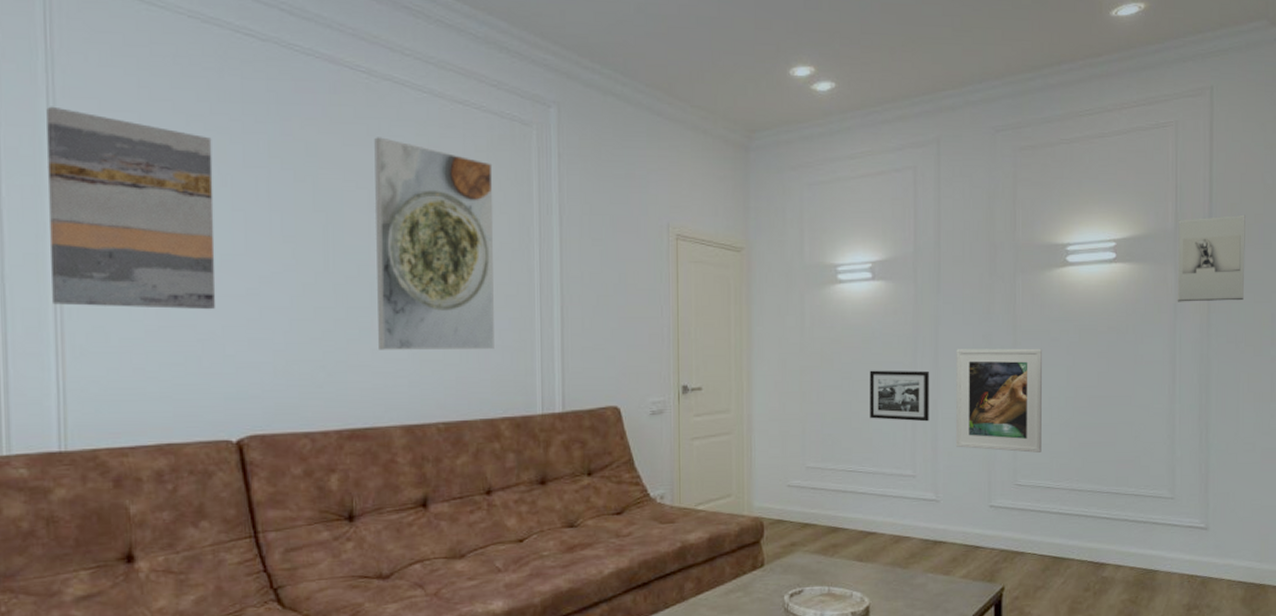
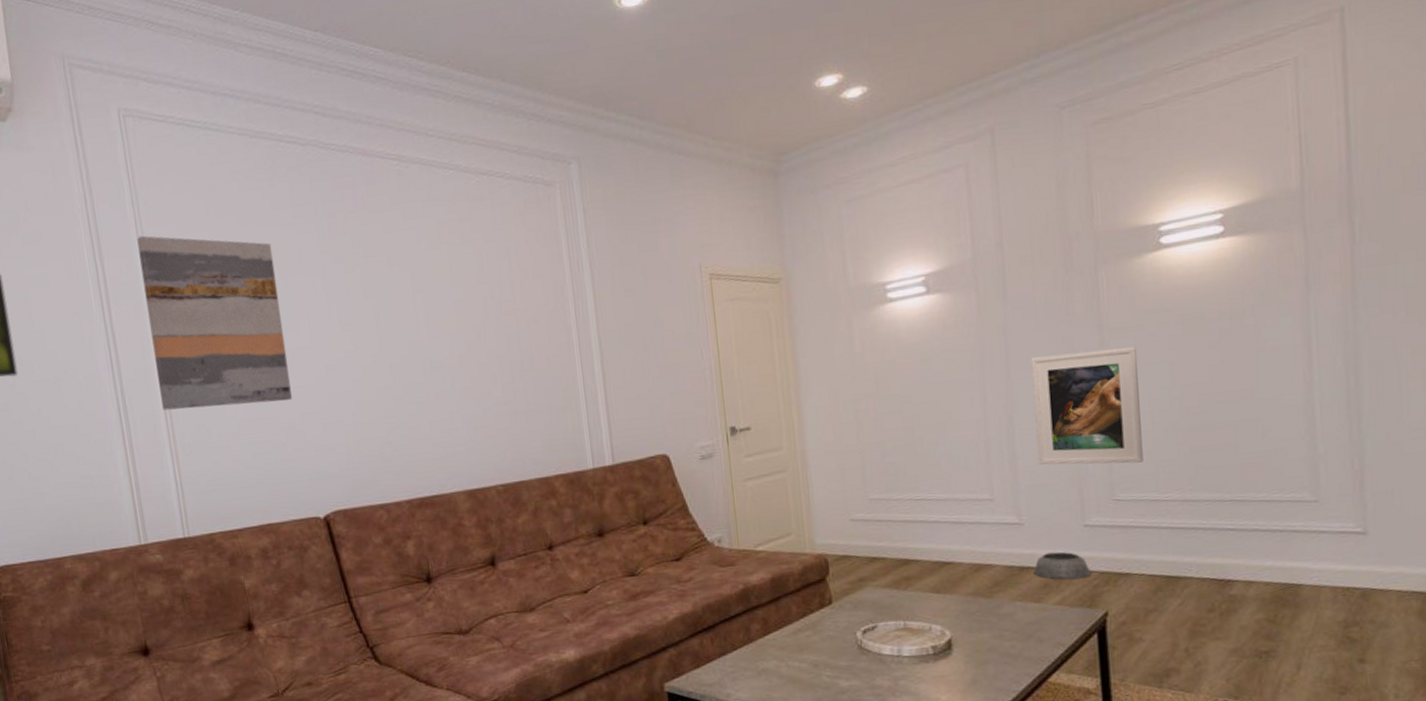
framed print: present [374,137,494,350] -> none [410,219,542,422]
picture frame: present [869,370,929,422] -> none [932,385,1005,443]
plant pot: none [944,529,993,556] -> present [1033,551,1092,580]
wall sculpture: present [1177,214,1245,302] -> none [1305,156,1403,273]

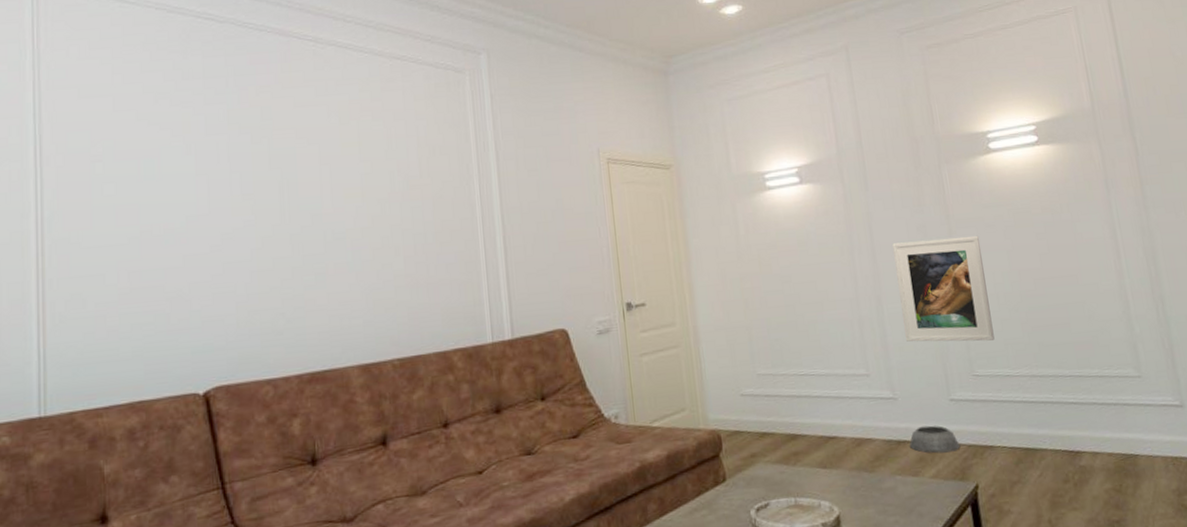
wall art: present [137,235,292,411] -> none [33,98,183,277]

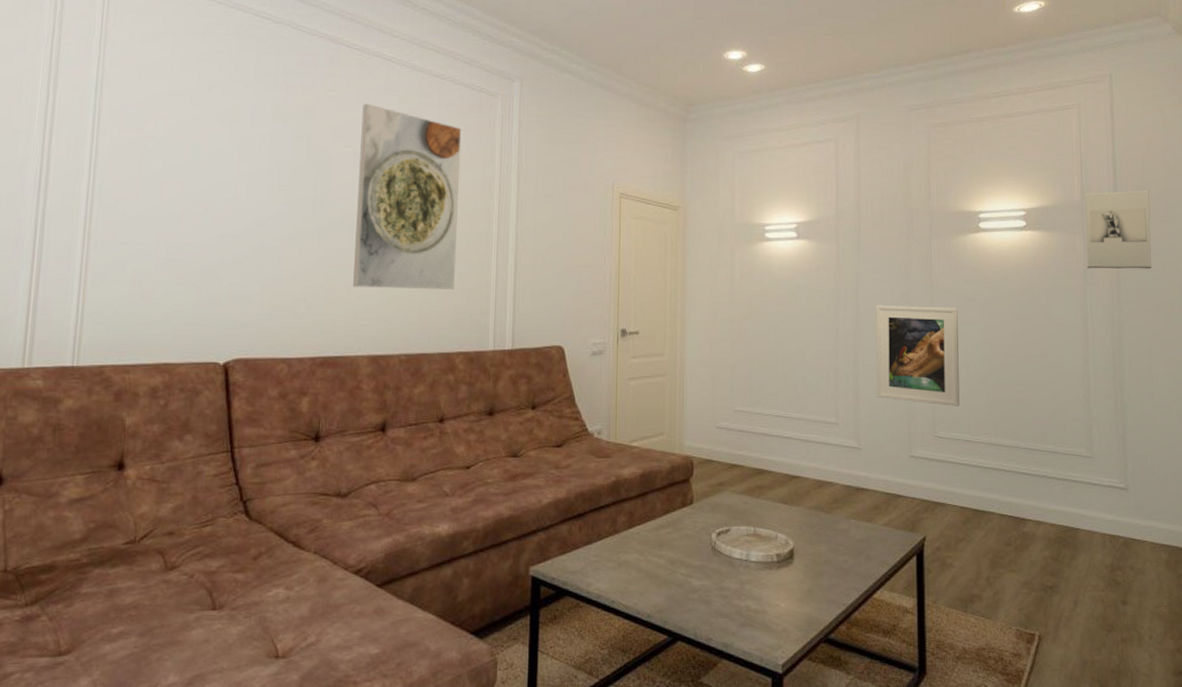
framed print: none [322,96,443,293] -> present [353,103,462,289]
plant pot: present [909,425,961,454] -> none [866,477,914,504]
wall sculpture: none [1094,87,1176,178] -> present [1085,189,1153,269]

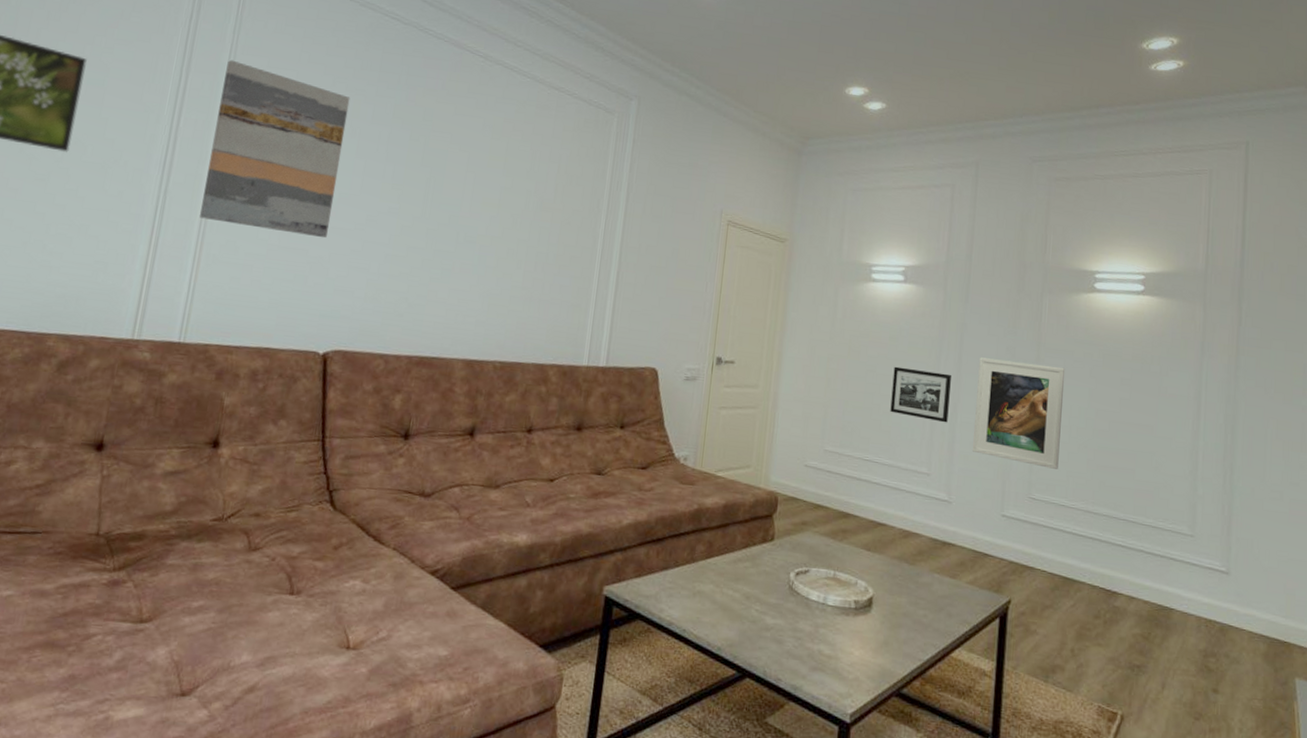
wall art: none [82,73,228,247] -> present [200,60,350,238]
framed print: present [353,103,462,289] -> none [455,110,576,302]
picture frame: none [794,321,851,372] -> present [890,366,951,423]
wall sculpture: present [1085,189,1153,269] -> none [1205,262,1278,347]

